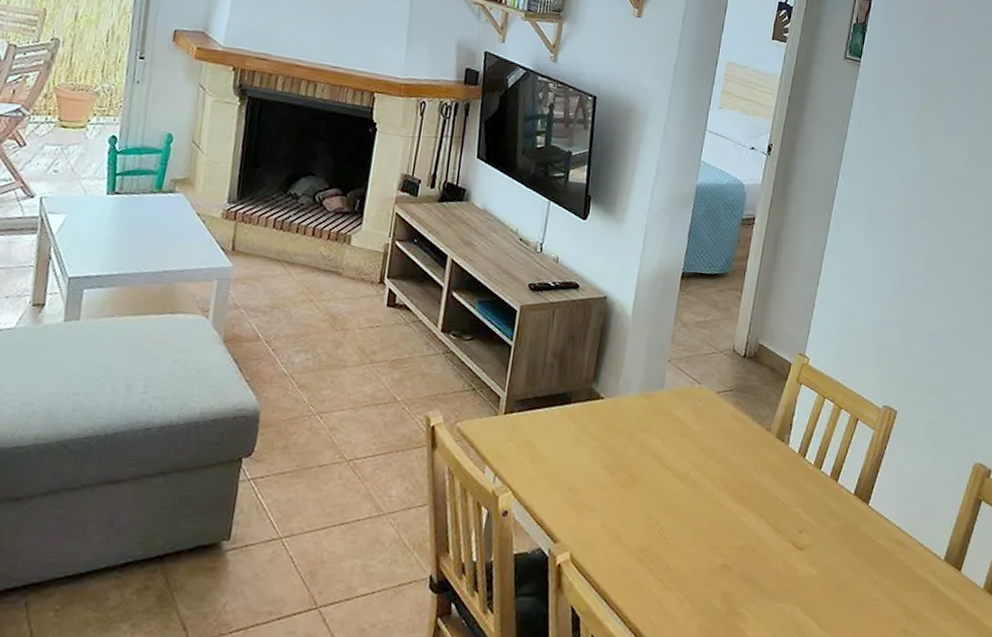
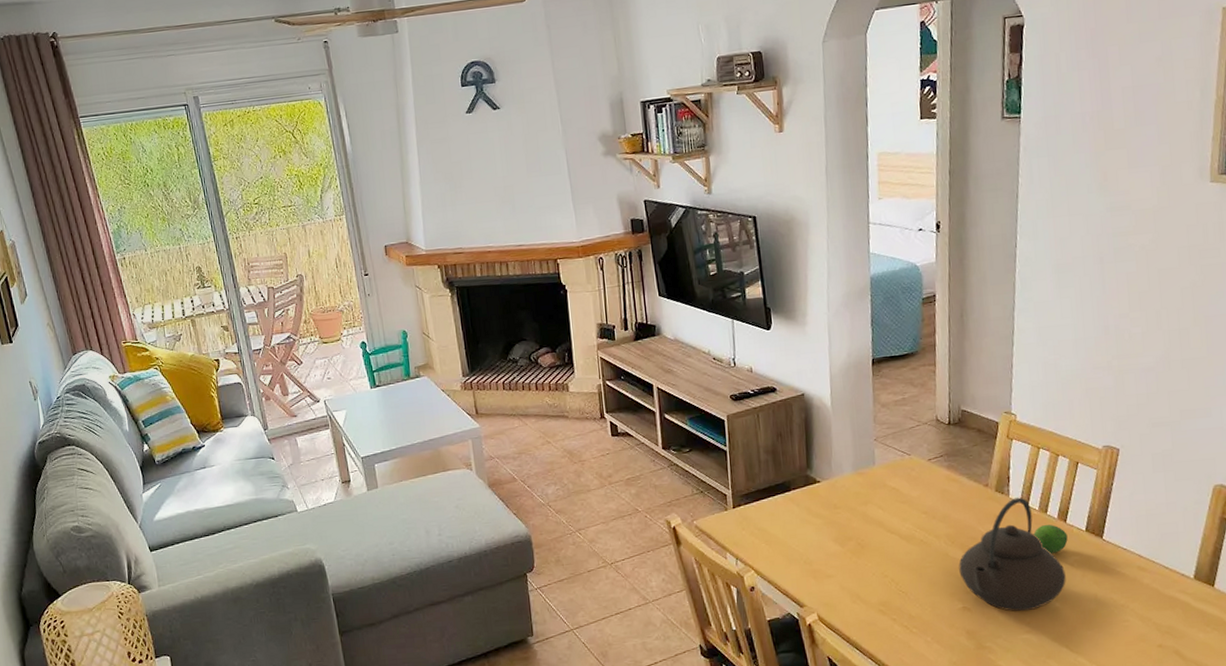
teapot: none [726,448,829,577] -> present [959,497,1066,612]
fruit: none [805,481,837,515] -> present [1033,524,1068,554]

